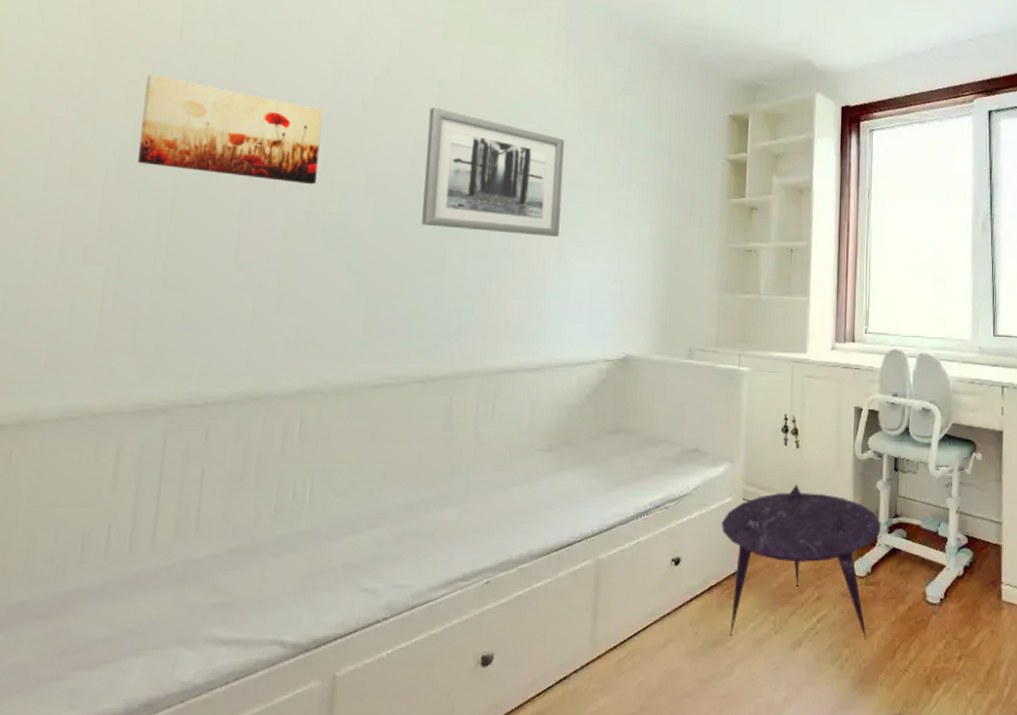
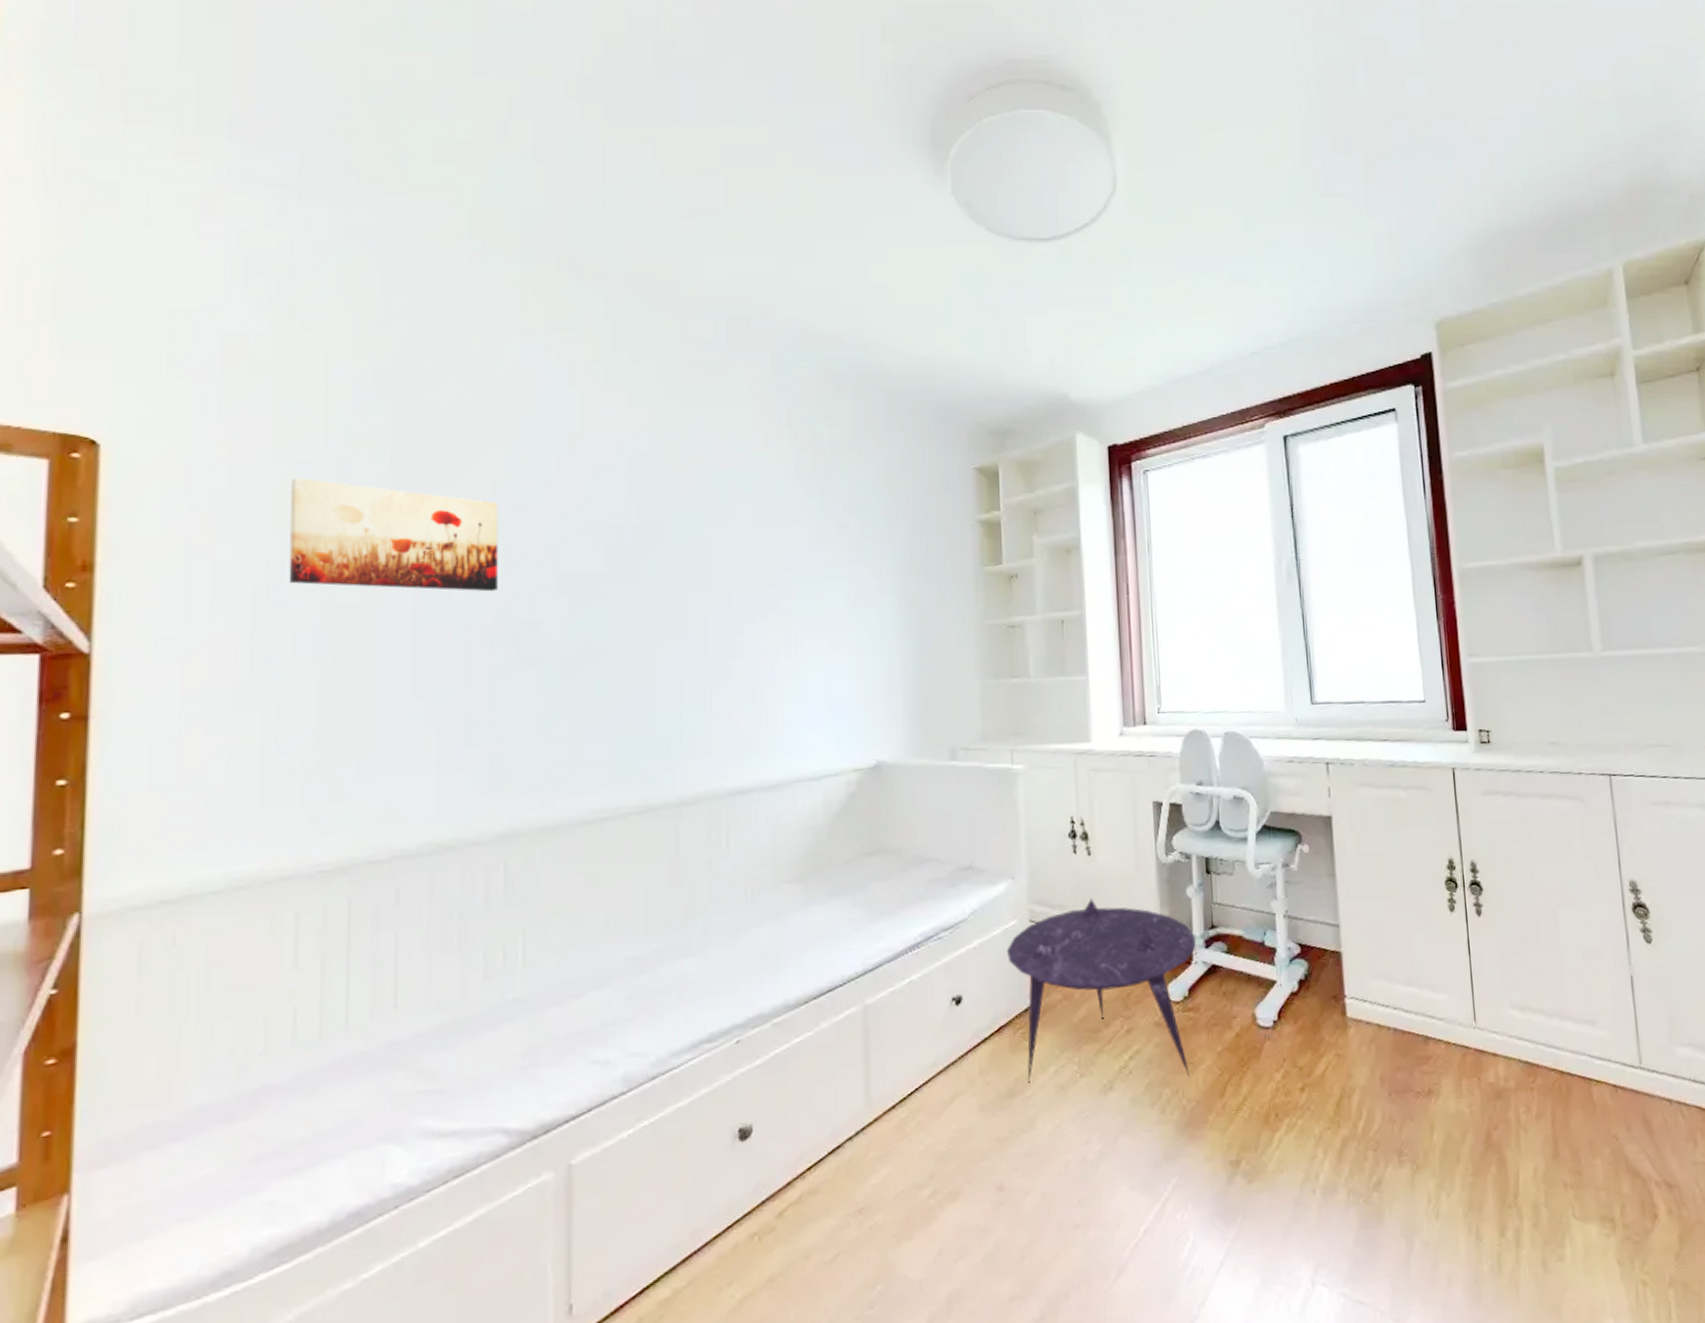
wall art: present [421,108,565,237] -> none [623,489,787,630]

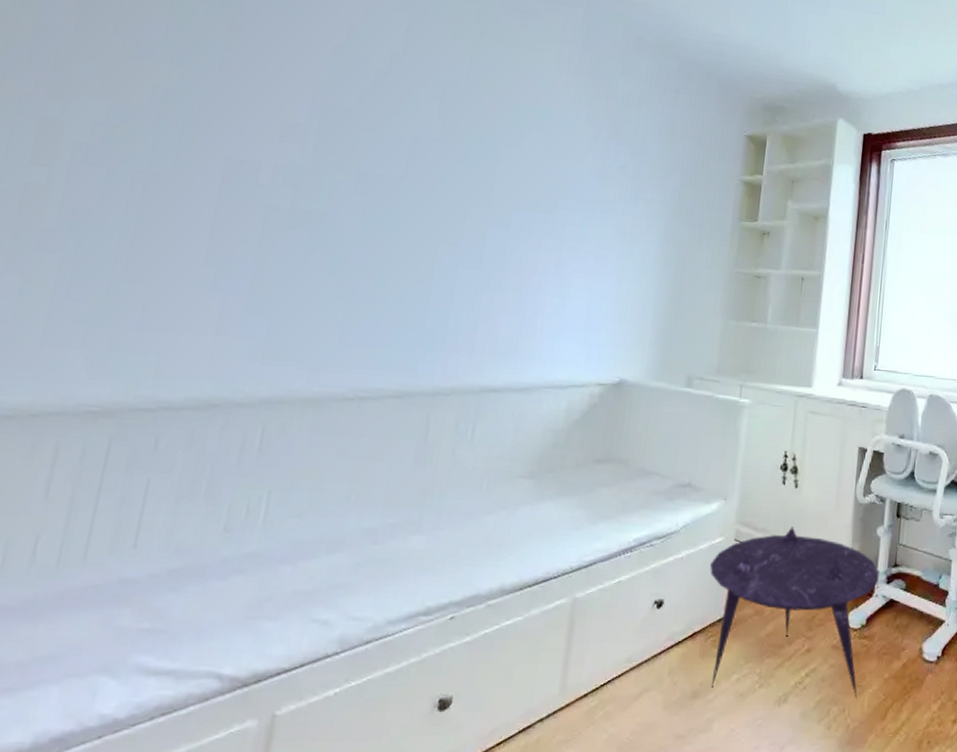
wall art: present [288,477,498,592] -> none [108,52,316,180]

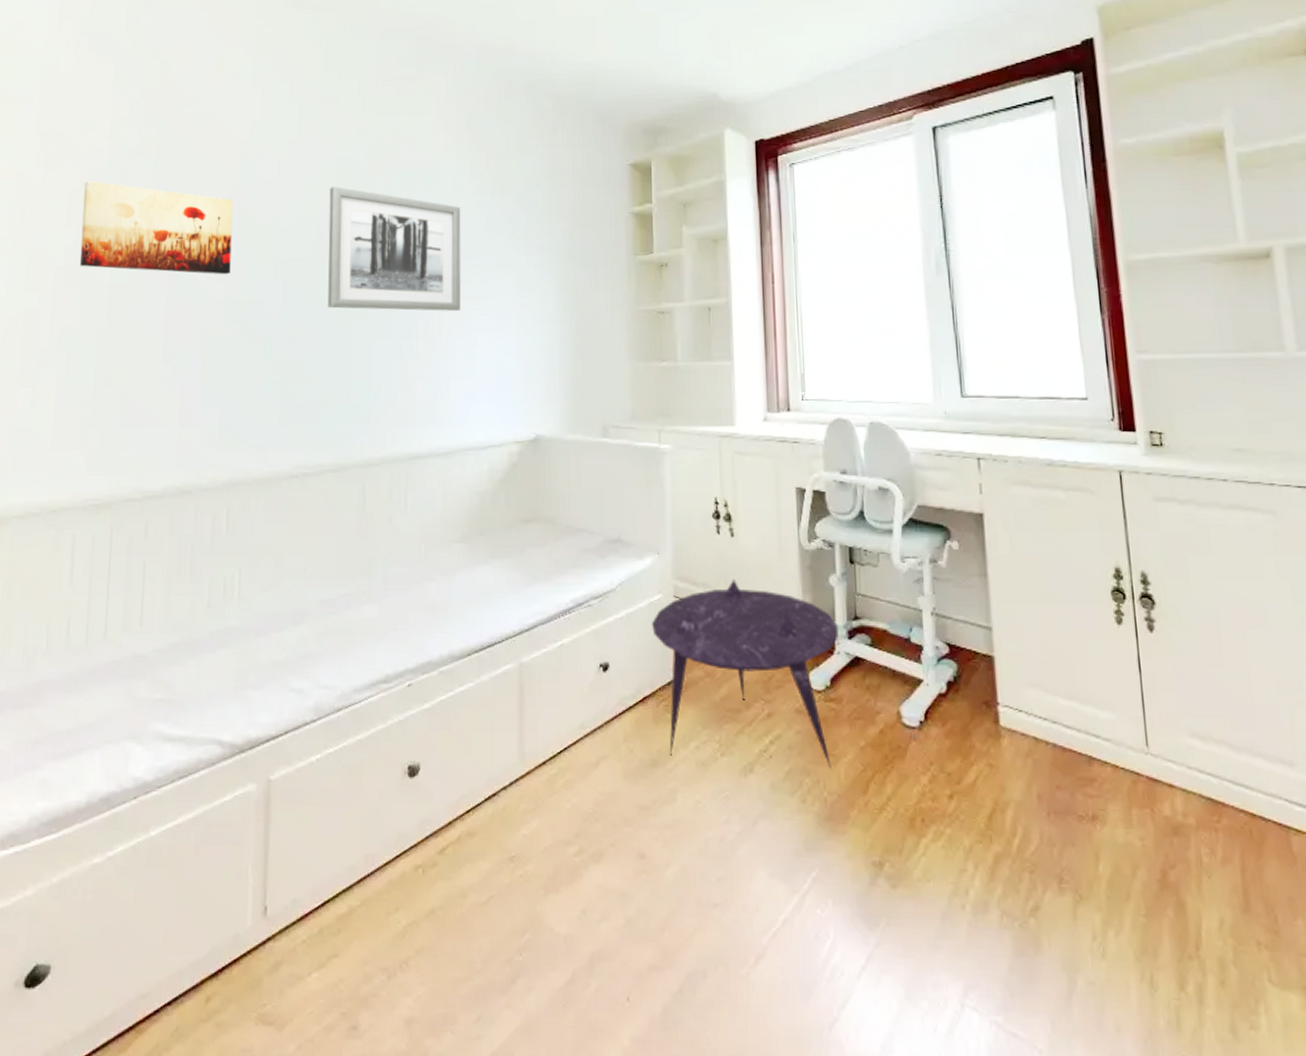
wall art: none [108,52,316,180] -> present [79,180,234,275]
wall art: none [412,107,572,251] -> present [328,187,461,311]

